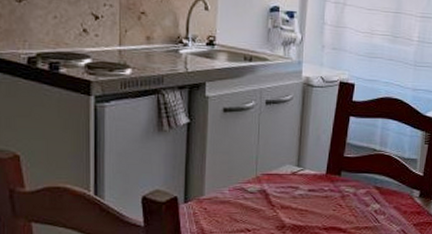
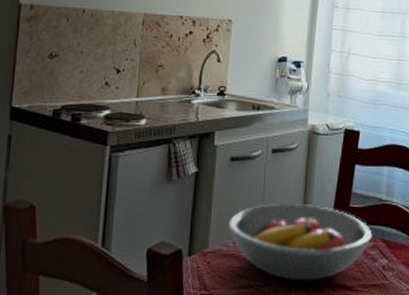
fruit bowl: none [223,152,366,224] -> present [228,202,373,281]

